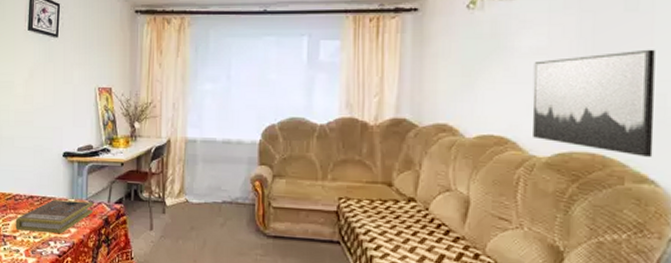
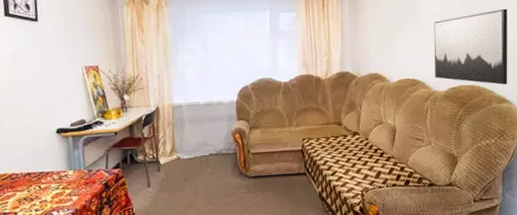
book: present [15,199,94,234] -> none [14,170,92,207]

